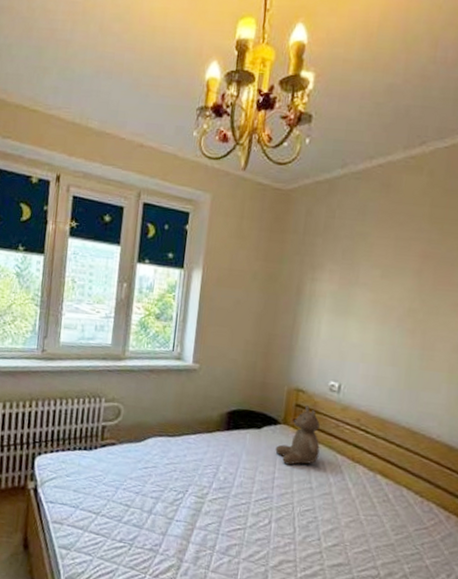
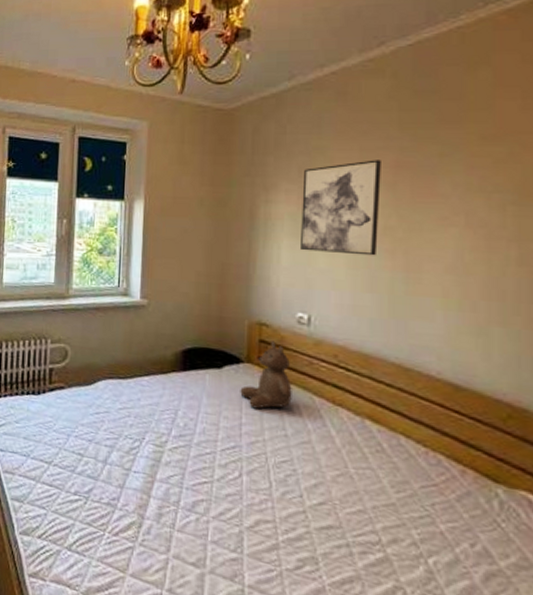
wall art: none [338,248,412,334] -> present [301,160,381,256]

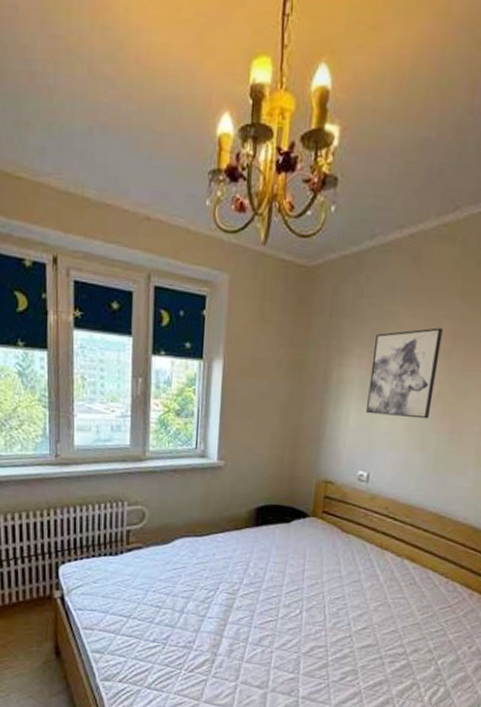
teddy bear: present [240,341,292,409] -> none [305,497,349,557]

